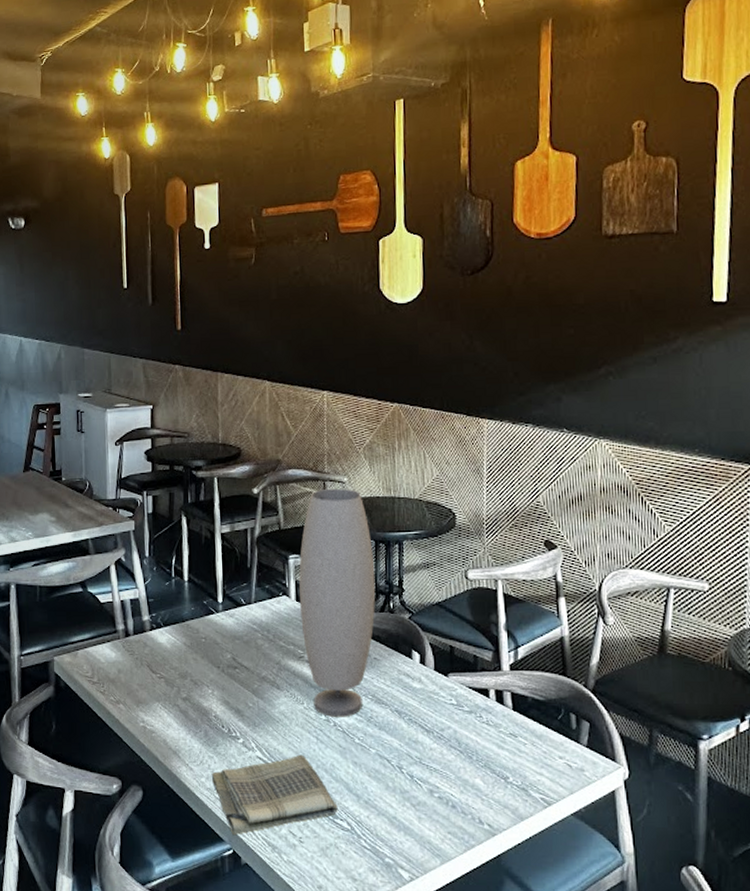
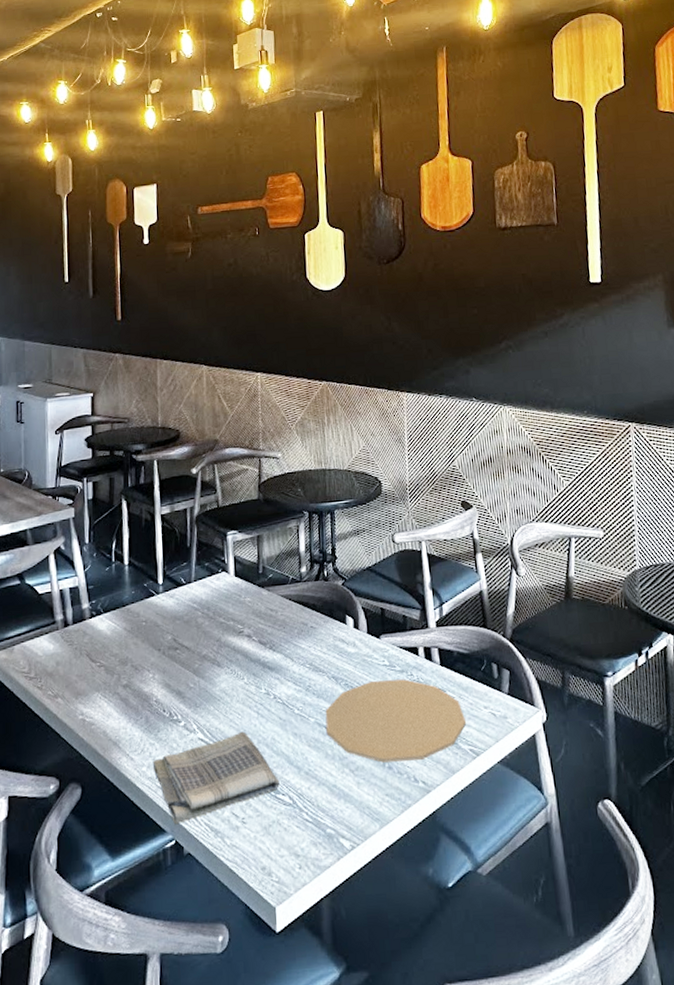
vase: present [299,488,376,717] -> none [237,463,311,690]
plate: none [387,719,538,803] -> present [325,679,466,763]

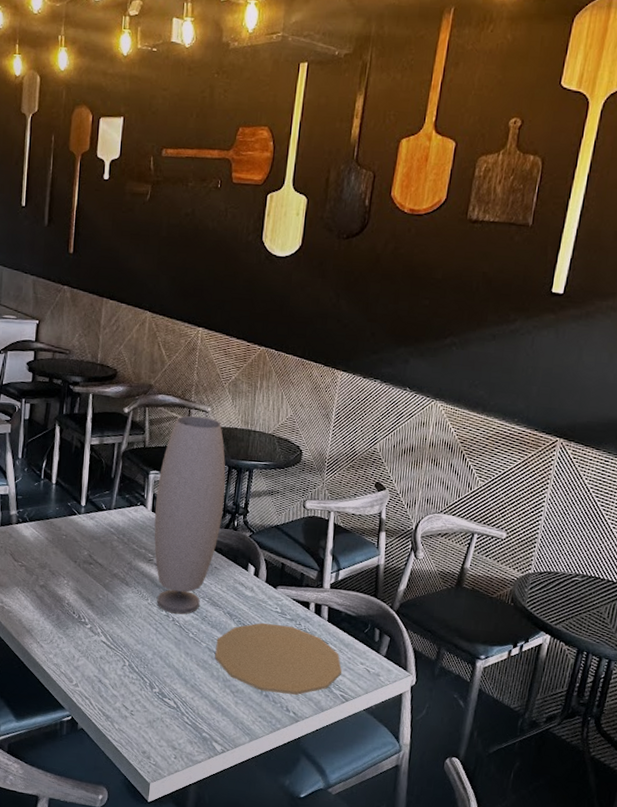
dish towel: present [152,731,280,824] -> none [59,642,168,704]
vase: none [237,463,311,690] -> present [154,415,226,615]

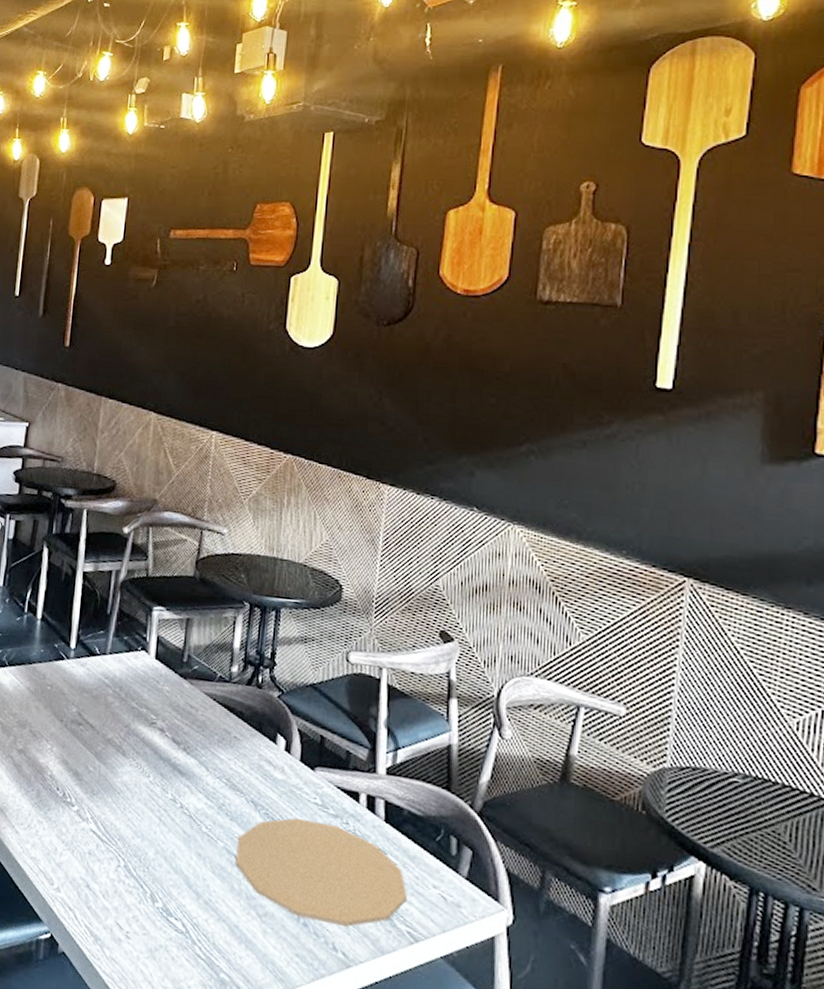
vase: present [154,415,226,615] -> none [158,538,247,800]

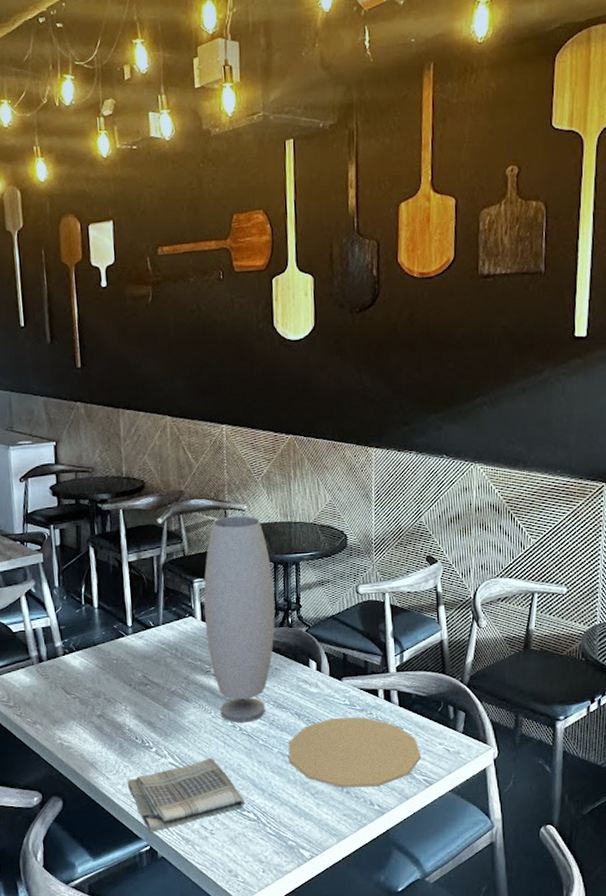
dish towel: none [37,834,174,917] -> present [127,758,245,833]
vase: none [158,538,247,800] -> present [203,515,276,723]

